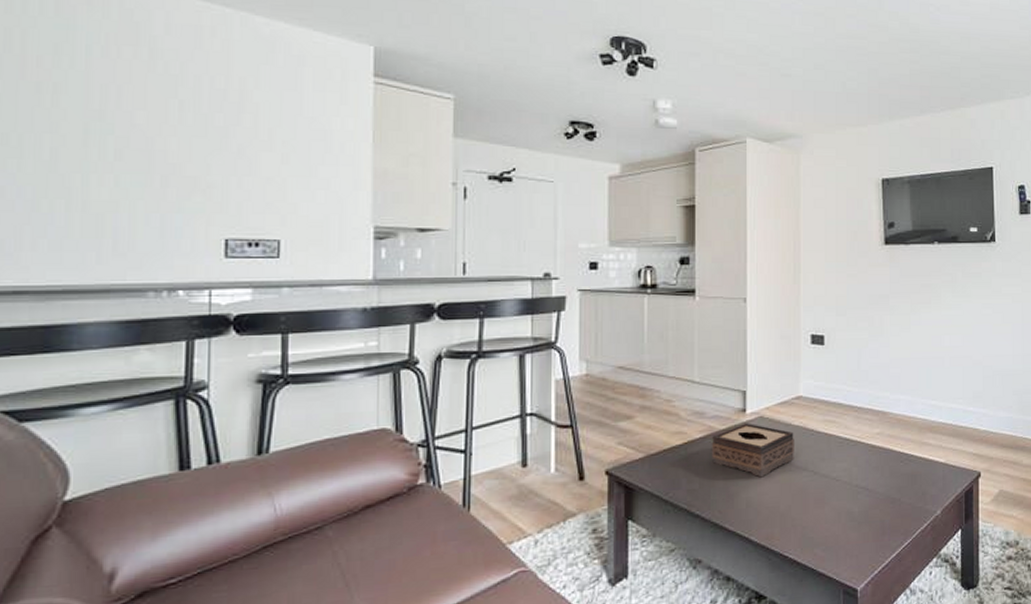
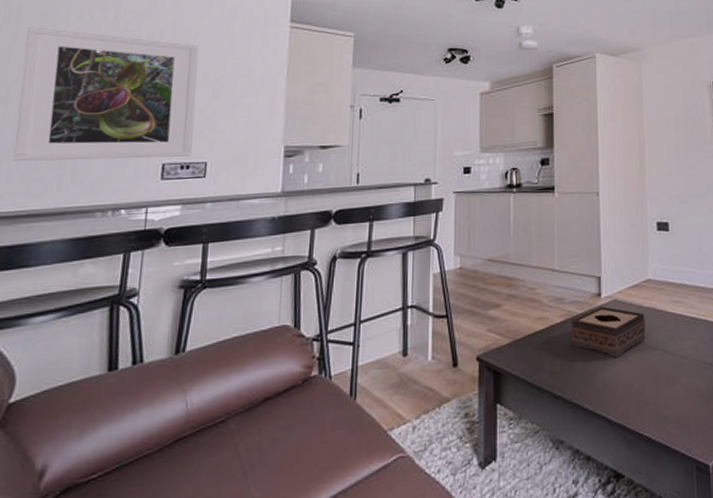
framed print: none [36,61,262,232] -> present [13,27,199,162]

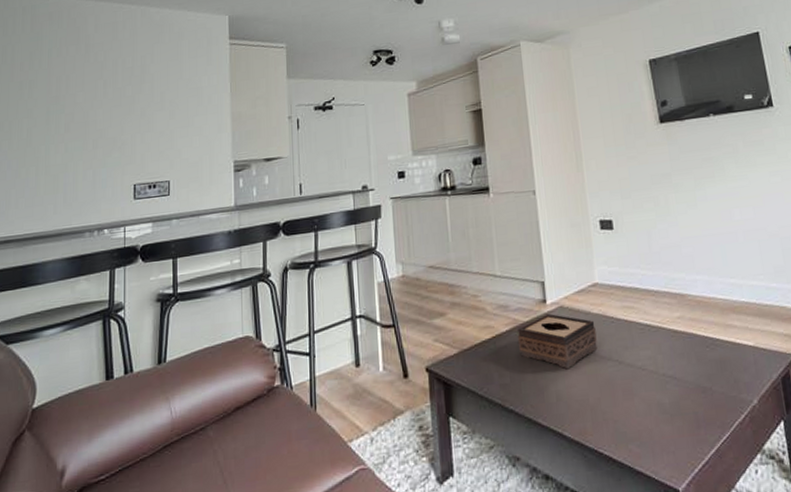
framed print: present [13,27,199,162] -> none [19,66,157,189]

